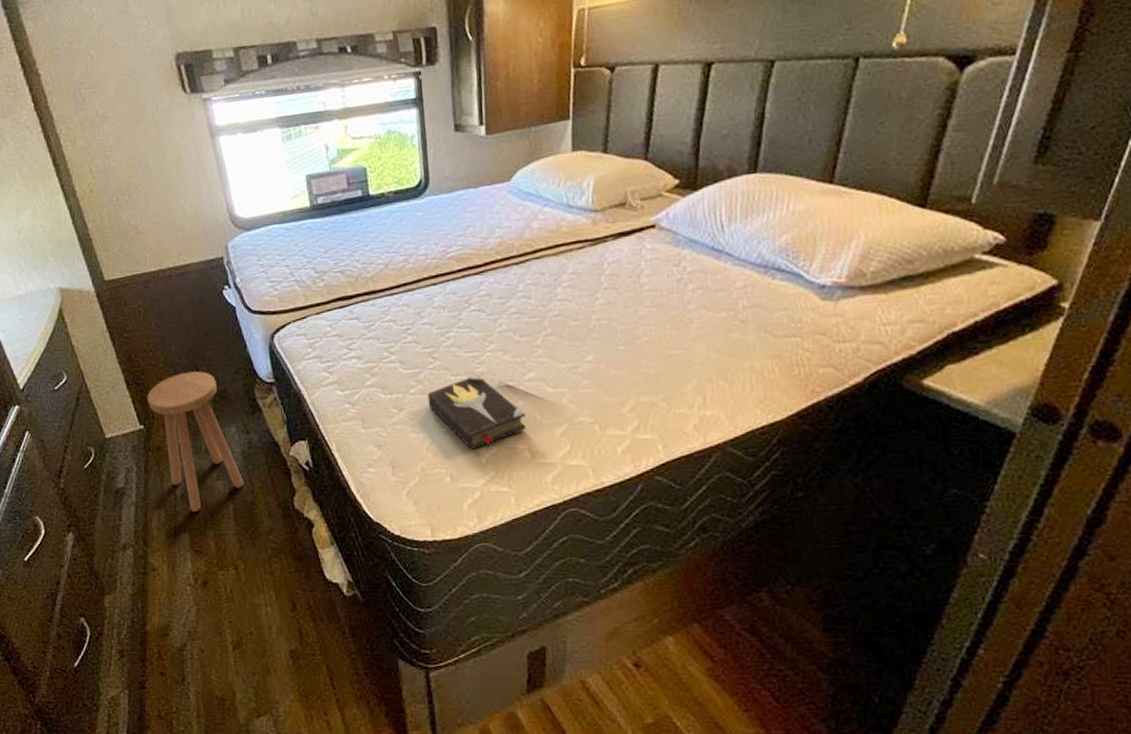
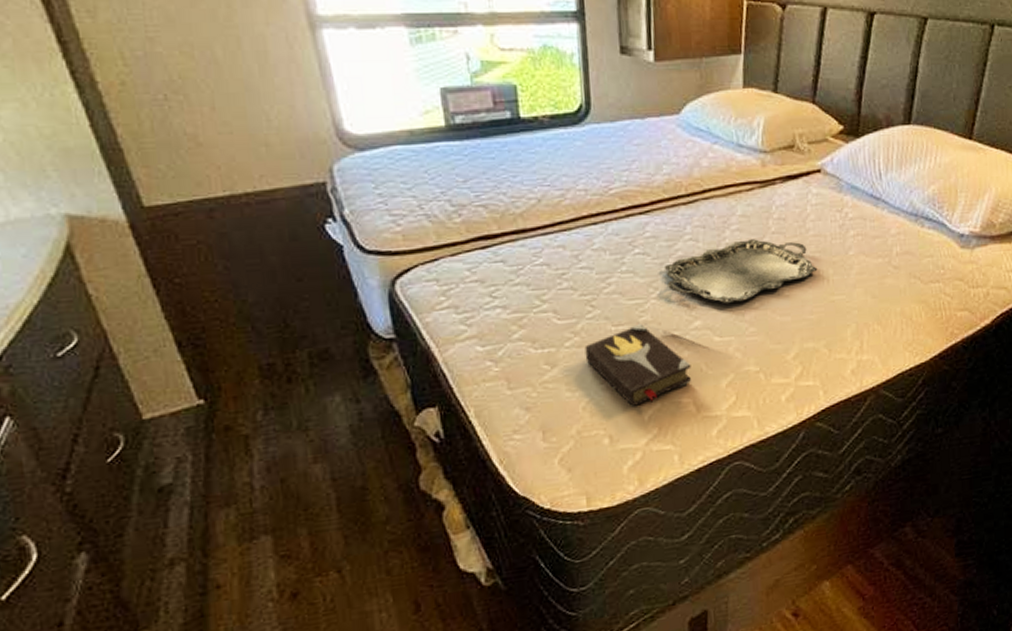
stool: present [147,371,244,513] -> none [210,326,353,508]
serving tray: none [498,295,654,358] -> present [664,239,818,304]

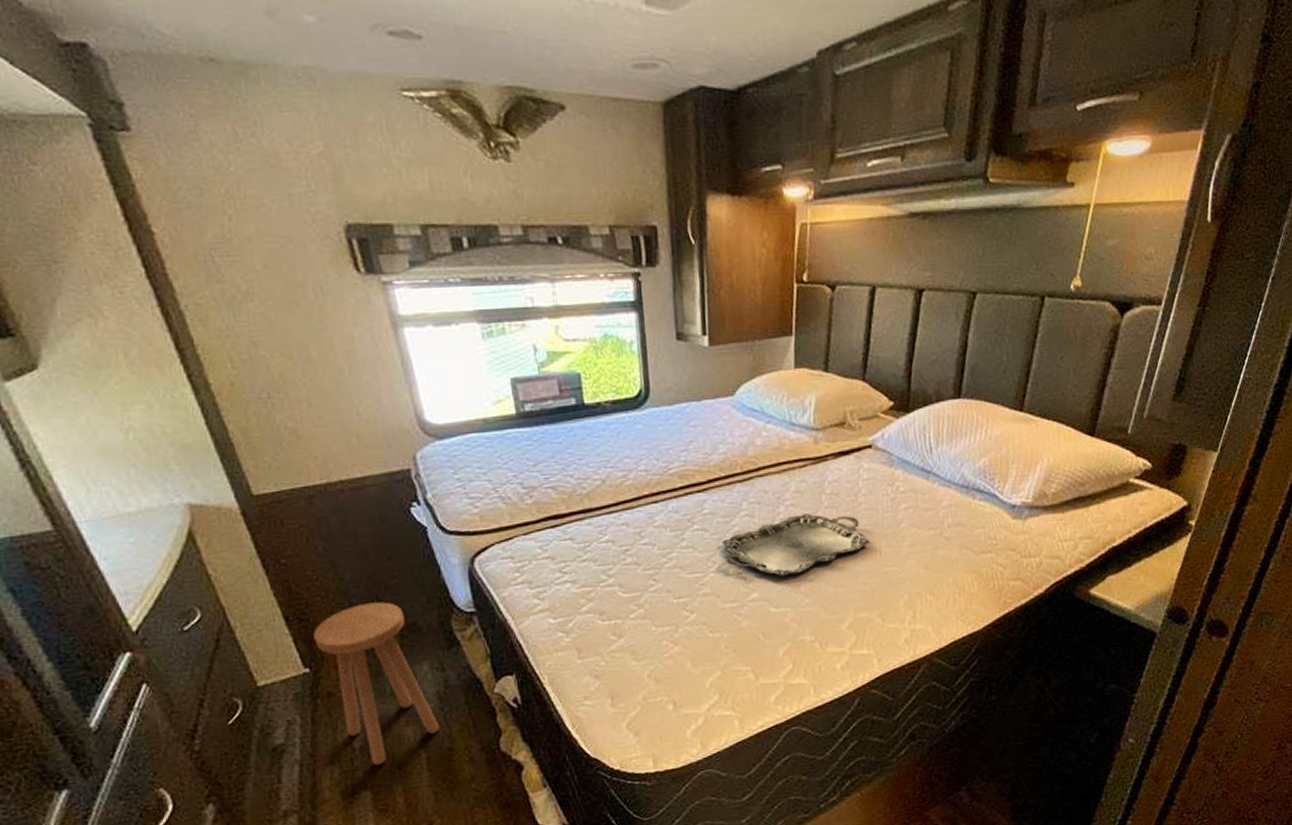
stool: none [210,326,353,508] -> present [313,602,440,766]
hardback book: present [584,324,691,408] -> none [648,596,750,675]

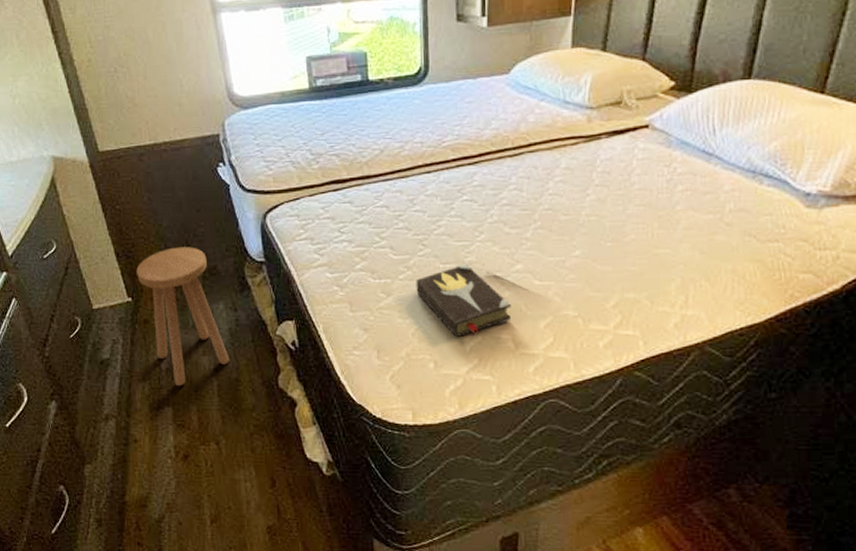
hardback book: none [648,596,750,675] -> present [416,264,512,338]
serving tray: present [721,513,870,577] -> none [489,191,642,251]

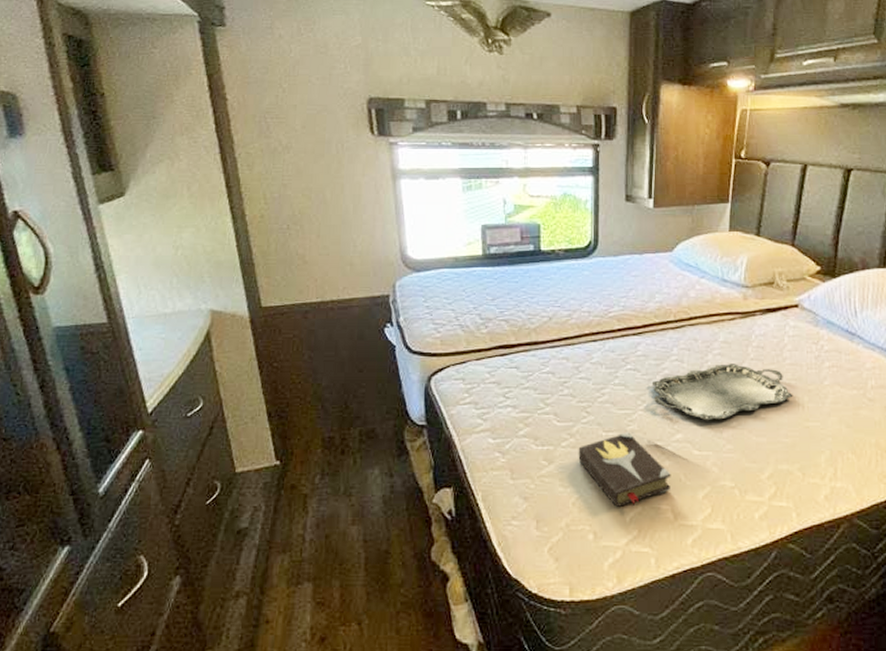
stool: present [136,247,230,387] -> none [288,408,381,560]
serving tray: none [489,191,642,251] -> present [651,364,793,421]

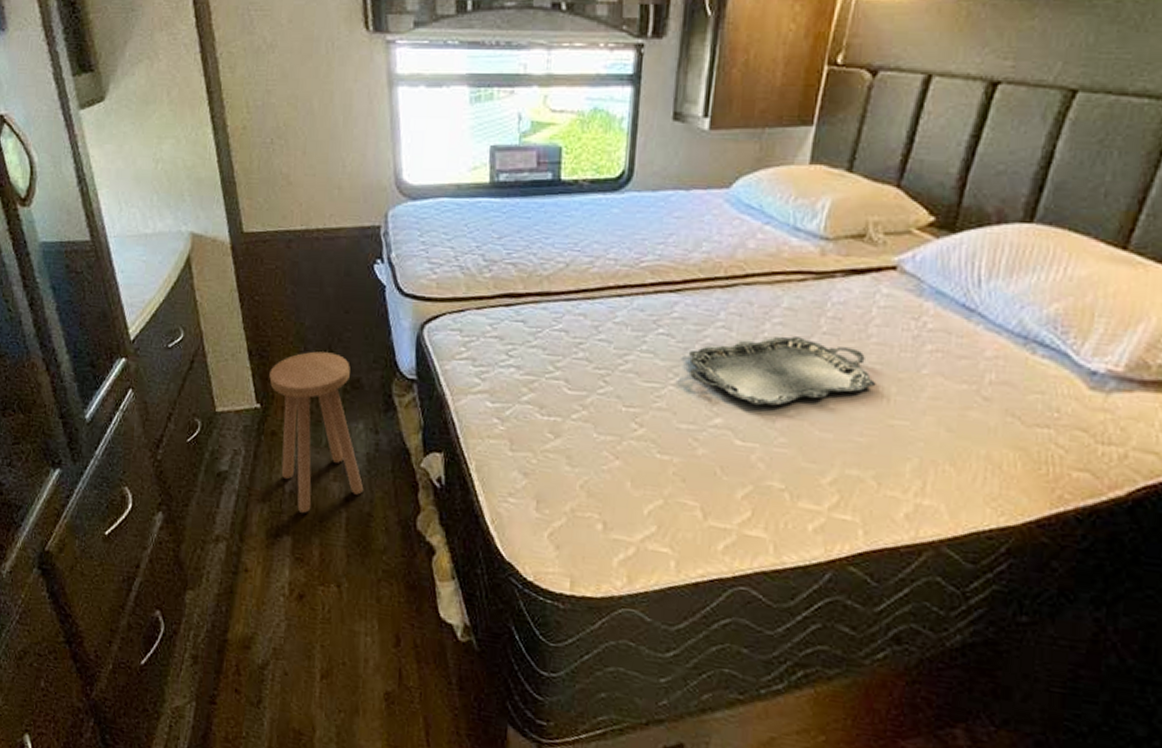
stool: none [288,408,381,560] -> present [269,351,364,514]
hardback book: present [578,432,671,508] -> none [590,409,704,498]

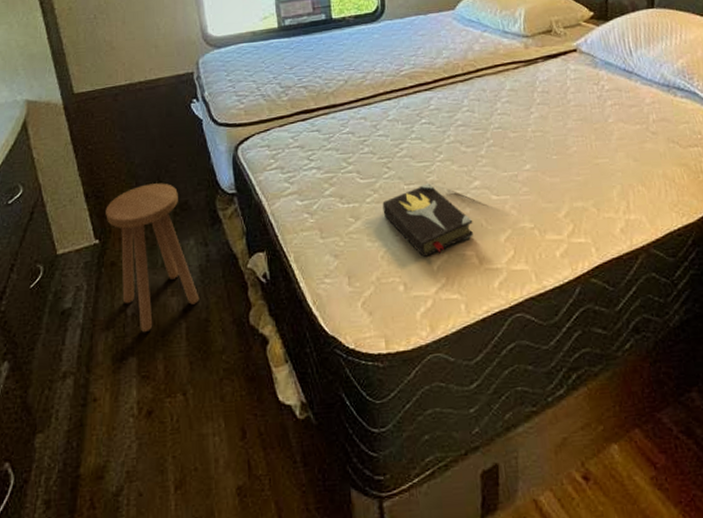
hardback book: none [590,409,704,498] -> present [382,183,473,258]
serving tray: present [688,336,876,406] -> none [446,109,581,167]

